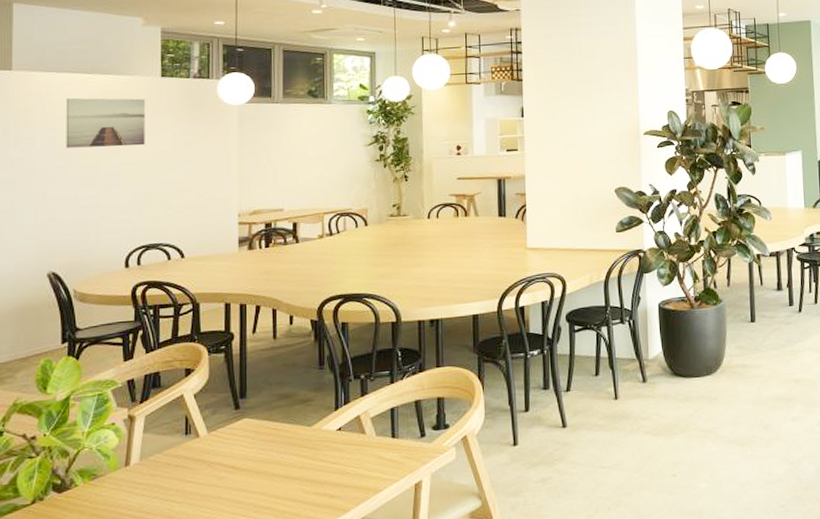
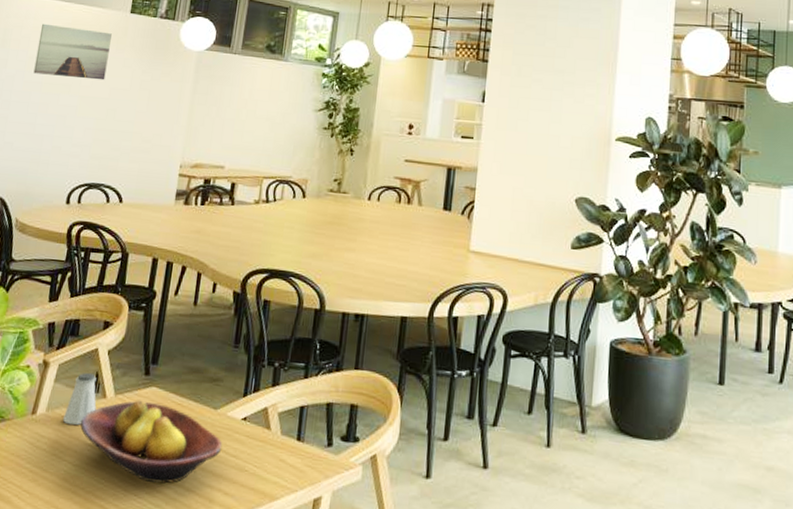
saltshaker: none [158,417,191,468] -> present [62,372,97,426]
fruit bowl: none [177,432,322,502] -> present [80,400,223,484]

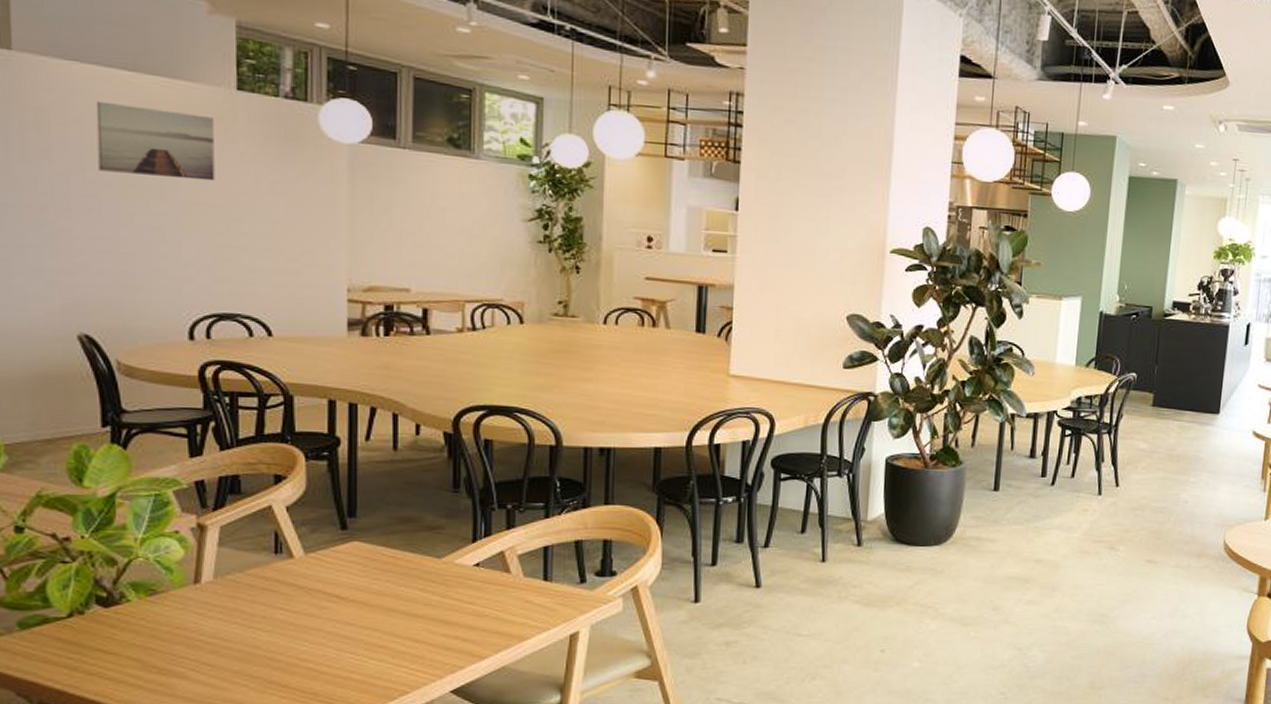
saltshaker: present [62,372,97,426] -> none [238,532,282,591]
fruit bowl: present [80,400,223,484] -> none [263,556,453,638]

